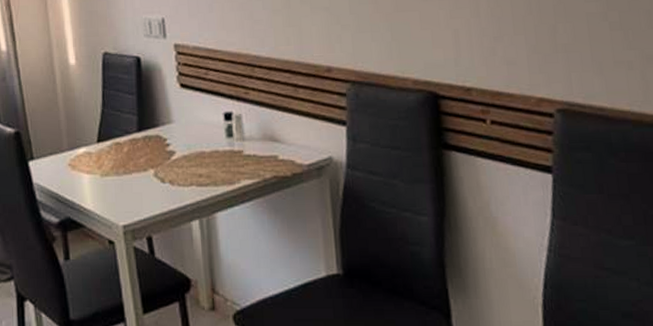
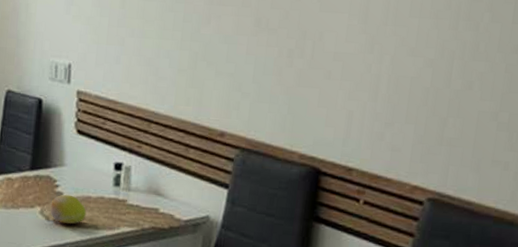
fruit: none [164,152,203,184] -> present [50,194,87,225]

